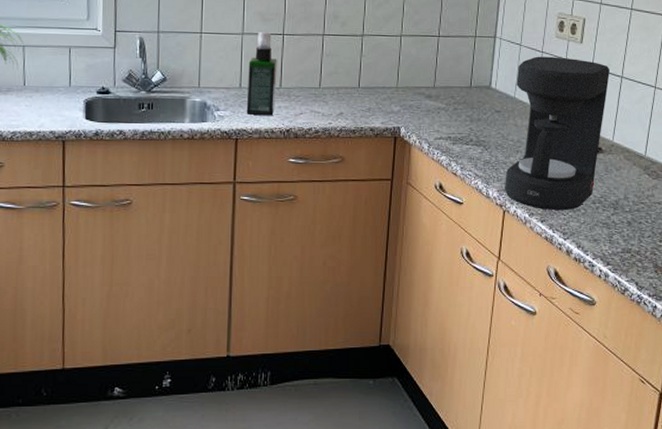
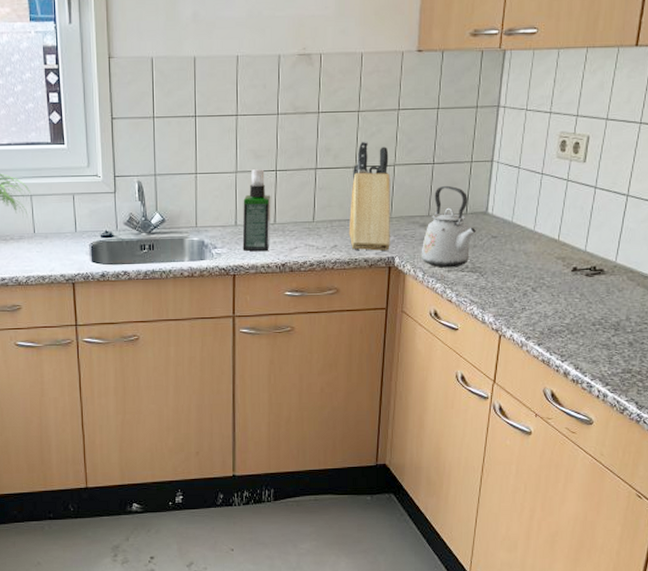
knife block: none [355,10,397,122] -> present [348,141,390,252]
kettle: none [426,58,480,140] -> present [421,185,476,268]
coffee maker: present [504,56,610,210] -> none [500,178,614,333]

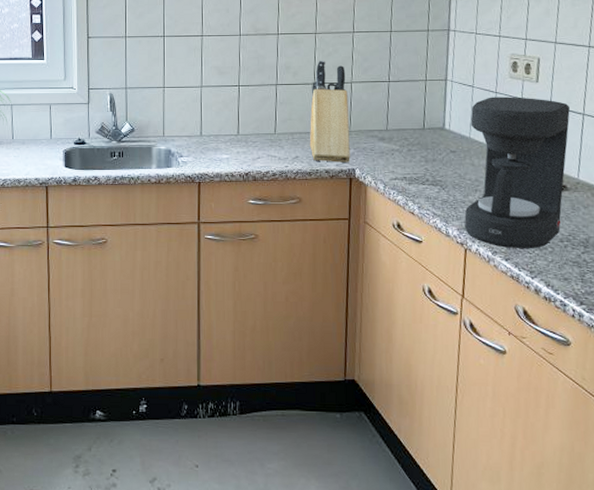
spray bottle: present [242,168,271,252] -> none [207,83,235,161]
kettle: present [421,185,476,268] -> none [381,102,434,180]
coffee maker: none [500,178,614,333] -> present [464,97,570,248]

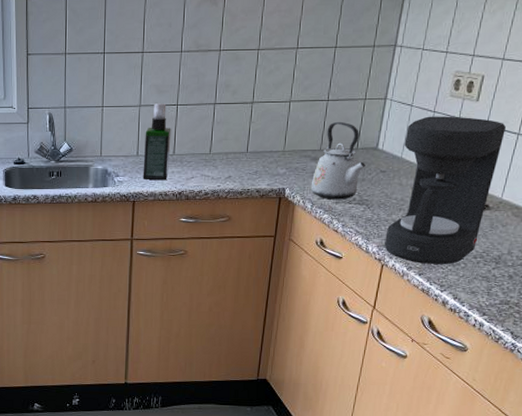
spray bottle: none [207,83,235,161] -> present [143,102,171,181]
knife block: present [309,60,350,164] -> none [243,78,285,183]
kettle: none [381,102,434,180] -> present [310,121,366,200]

